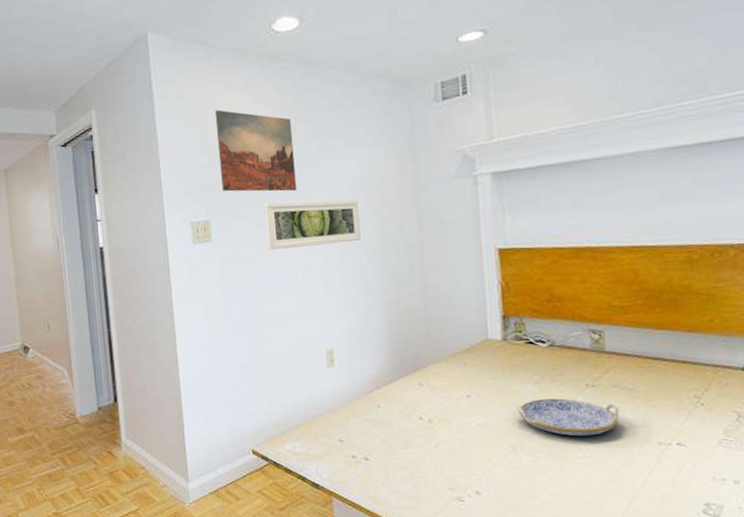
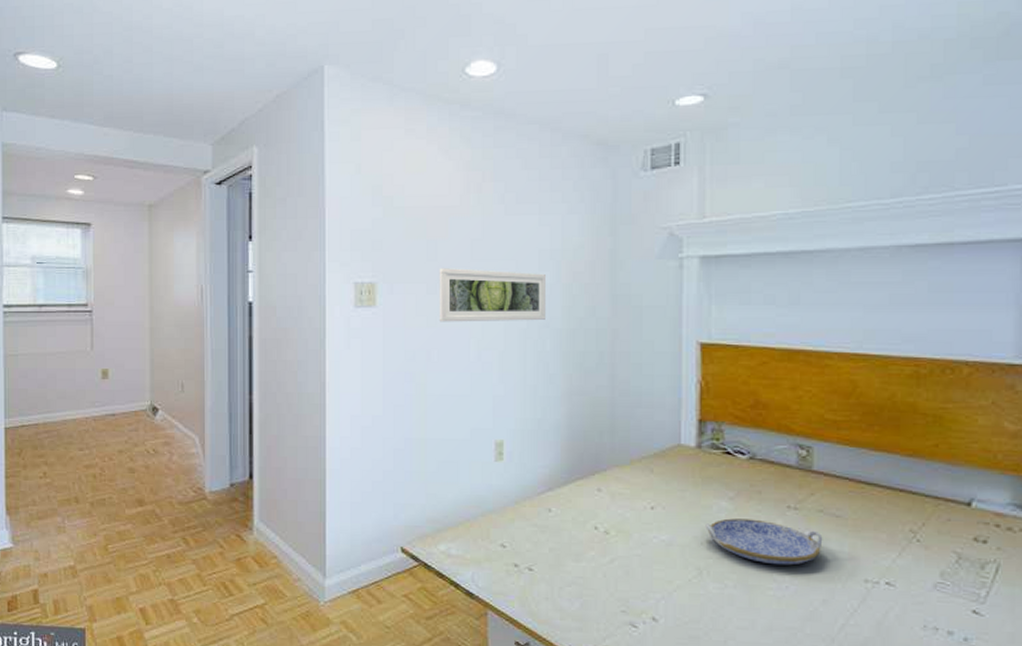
wall art: present [214,110,297,192] -> none [392,158,478,257]

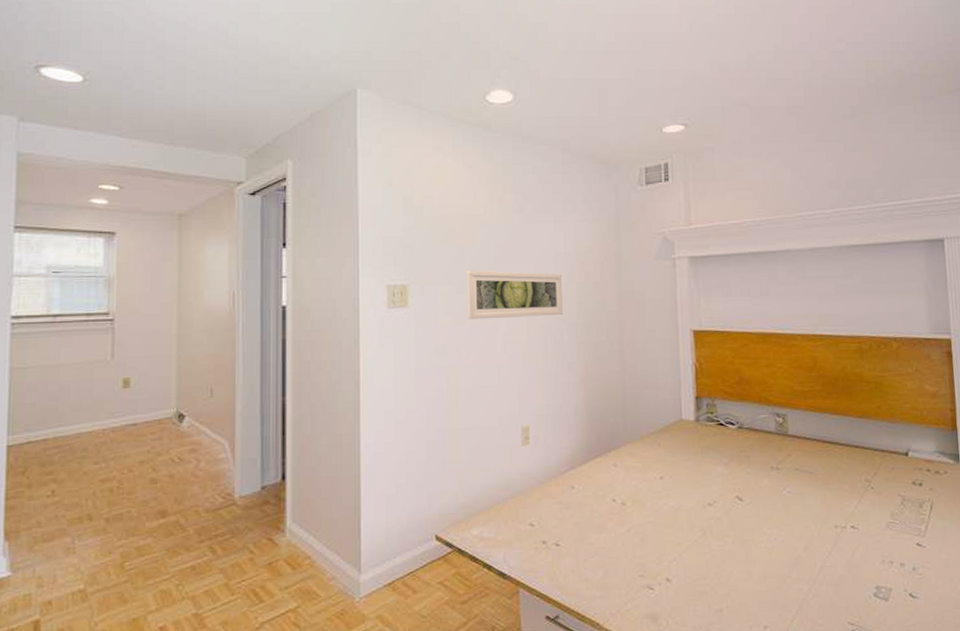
serving tray: present [705,518,823,566] -> none [706,481,801,520]

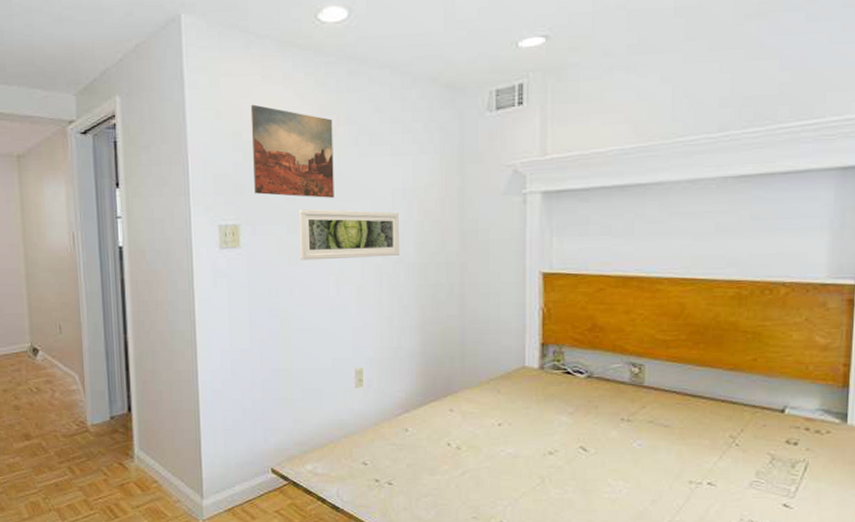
wall art: none [421,172,501,260] -> present [250,104,334,198]

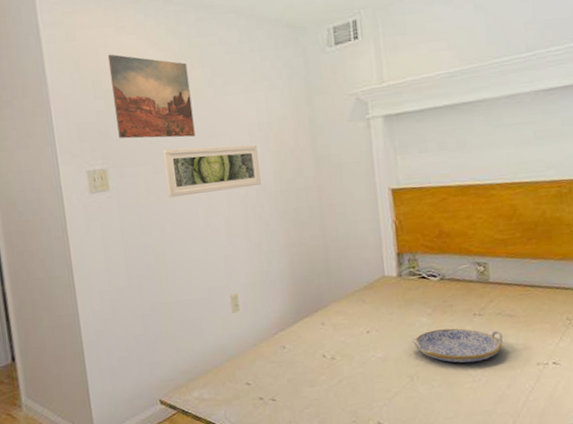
serving tray: none [547,431,653,471] -> present [411,328,503,363]

